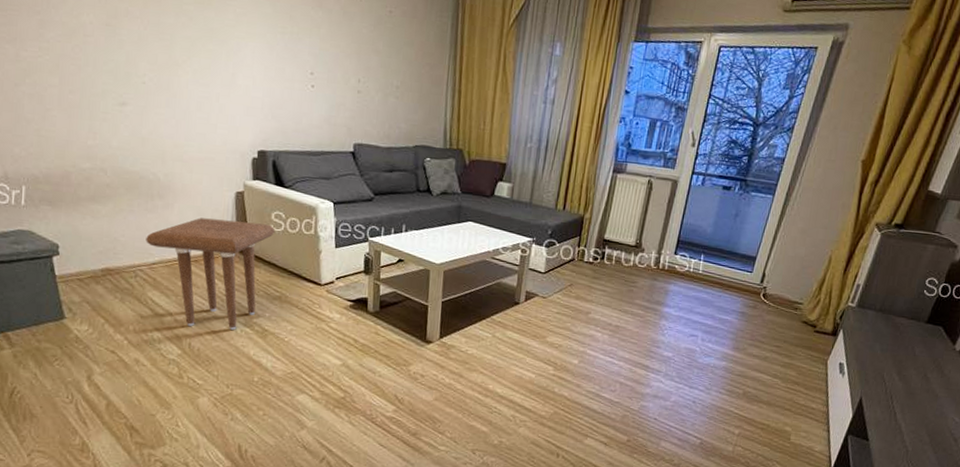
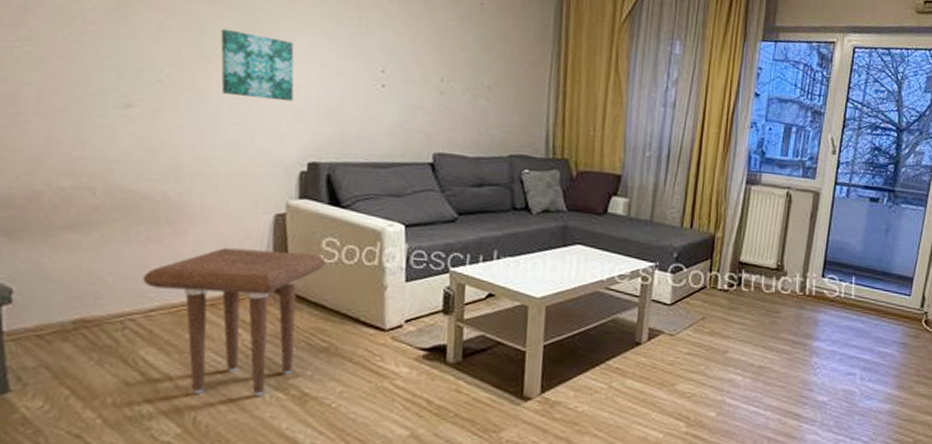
wall art: none [186,38,244,100] -> present [220,28,294,102]

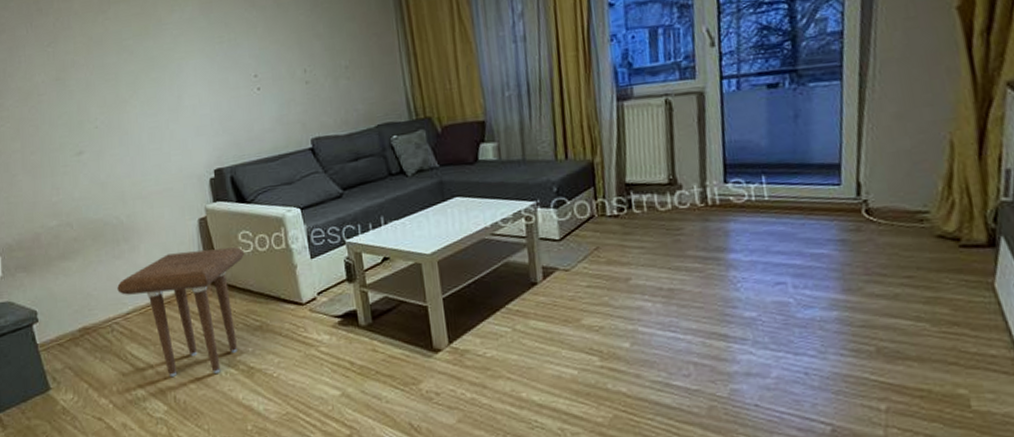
wall art: present [220,28,294,102] -> none [130,69,192,127]

